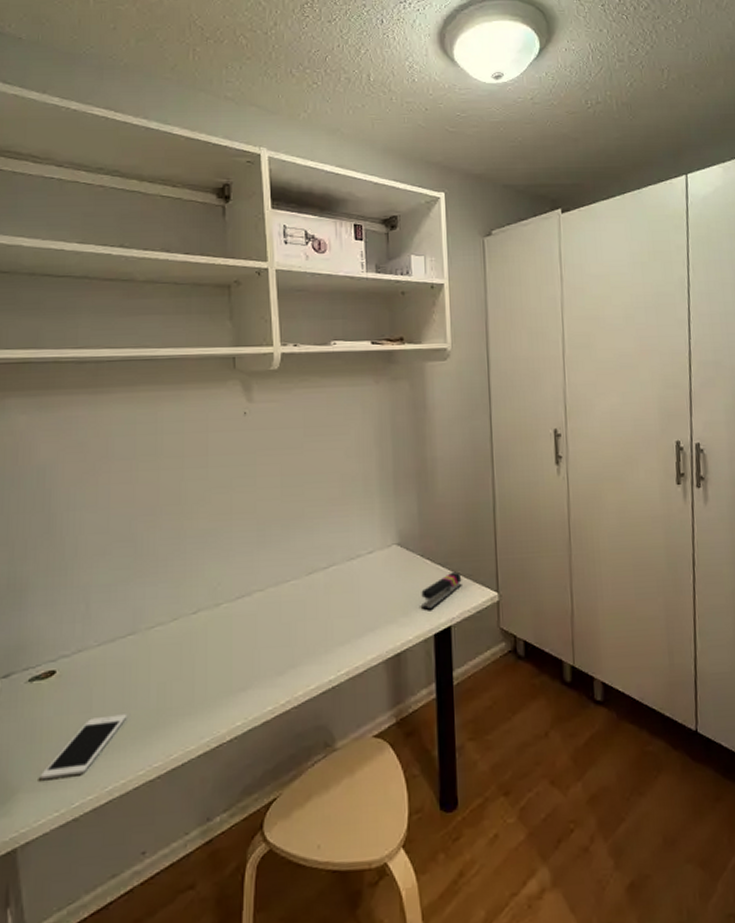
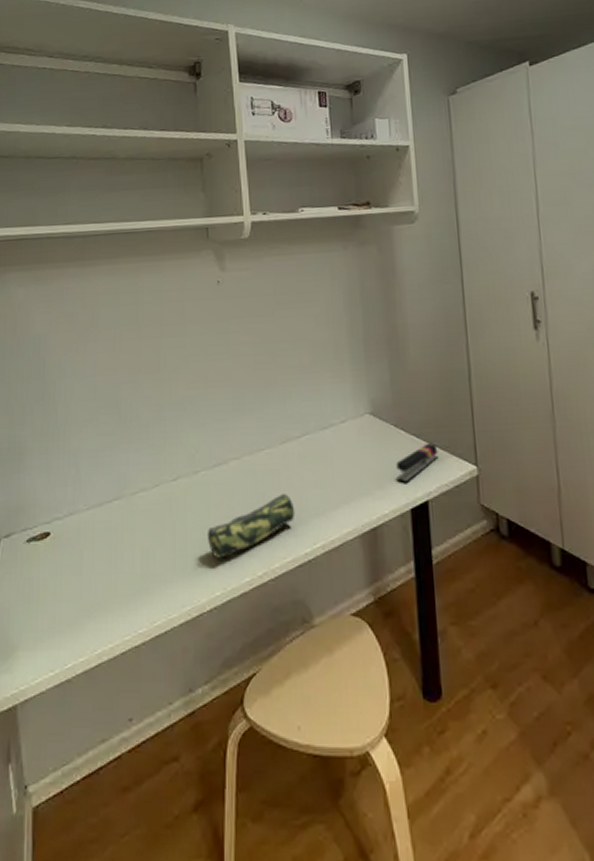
cell phone: present [40,714,128,781] -> none [37,578,114,640]
pencil case: none [229,624,320,689] -> present [208,494,295,558]

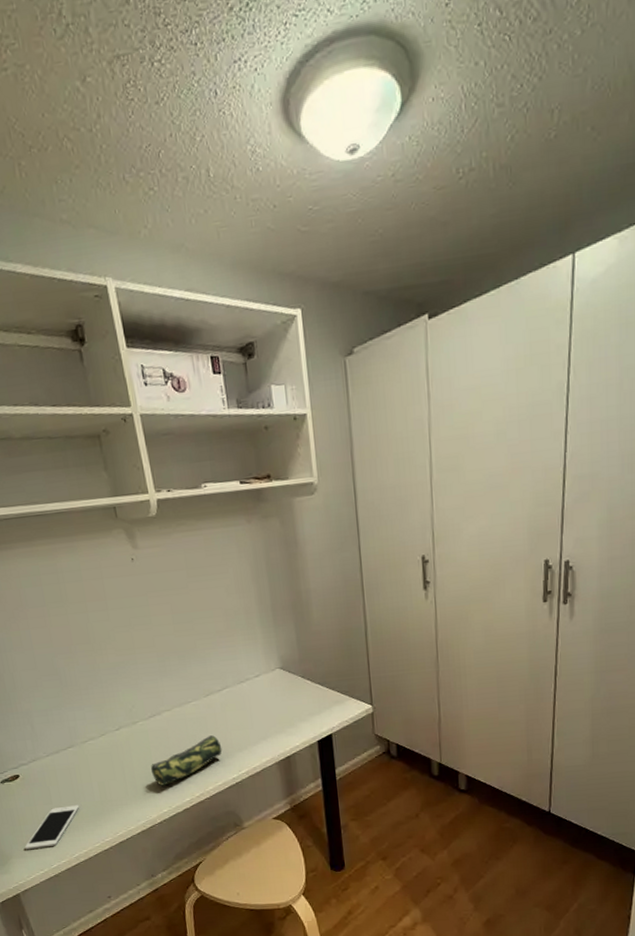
cell phone: none [37,578,114,640] -> present [24,805,80,850]
stapler: present [396,443,439,483] -> none [304,689,340,721]

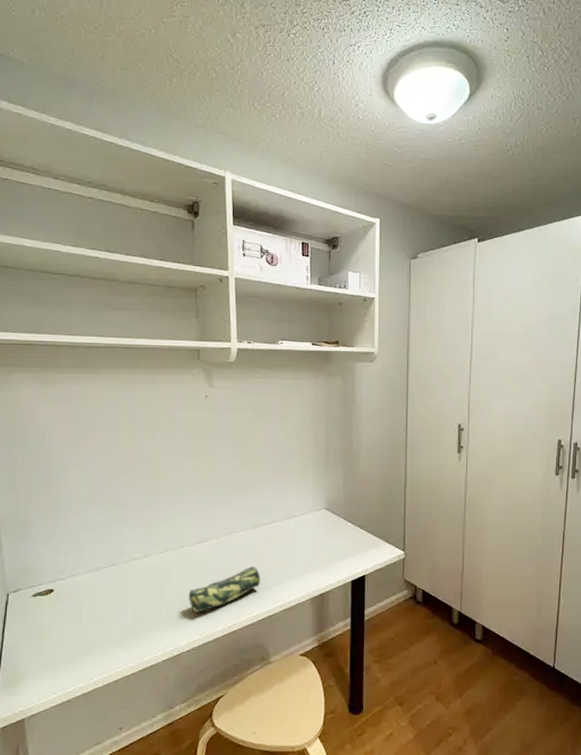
cell phone: present [24,805,80,850] -> none [41,626,109,671]

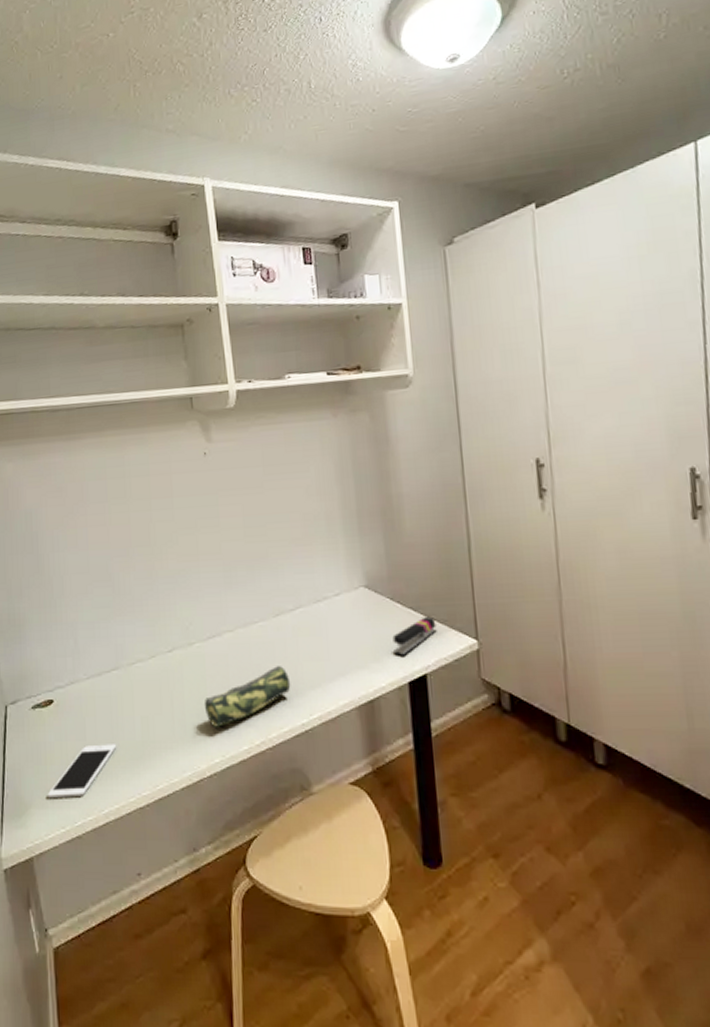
cell phone: none [41,626,109,671] -> present [47,744,117,799]
stapler: none [343,533,376,561] -> present [392,616,437,656]

